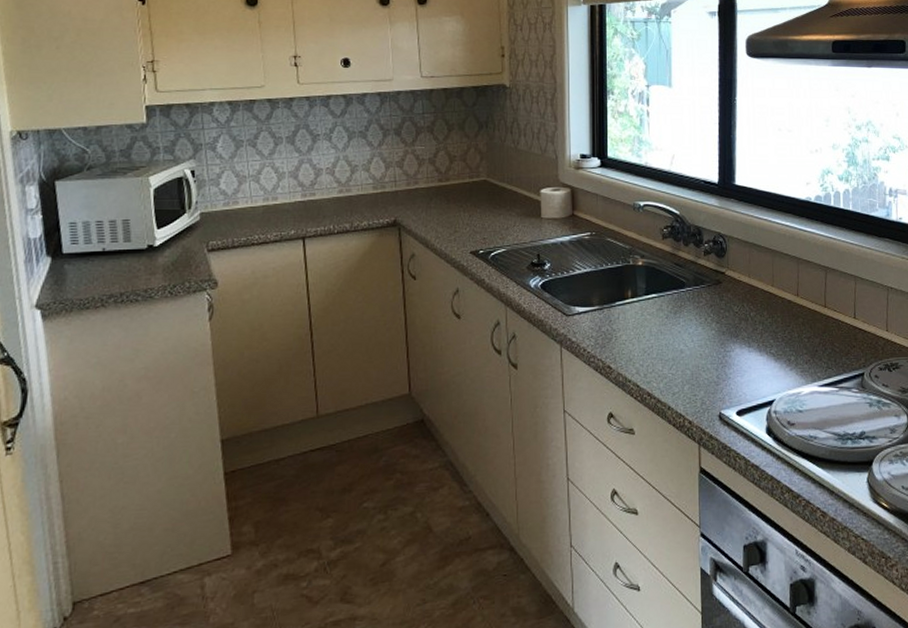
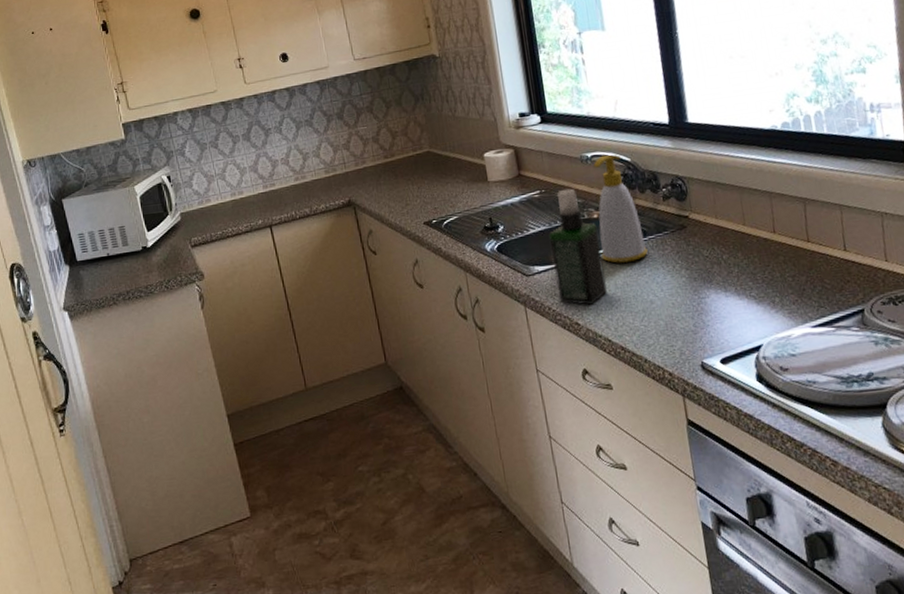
spray bottle: none [593,234,643,349] -> present [548,188,607,305]
soap bottle: none [641,205,684,311] -> present [593,154,648,263]

